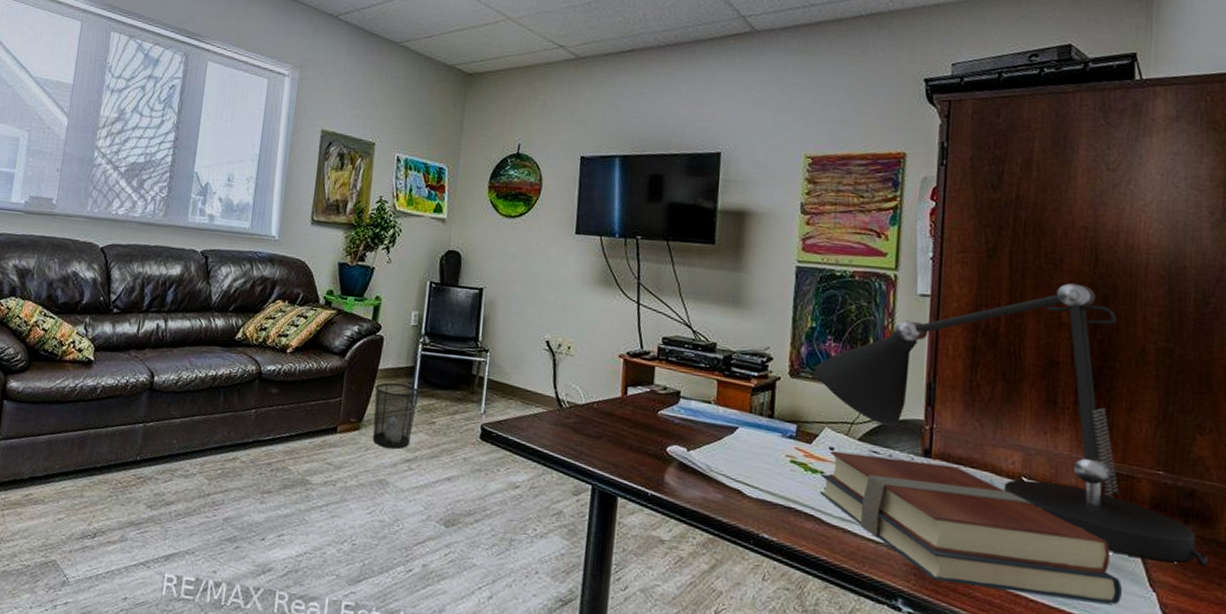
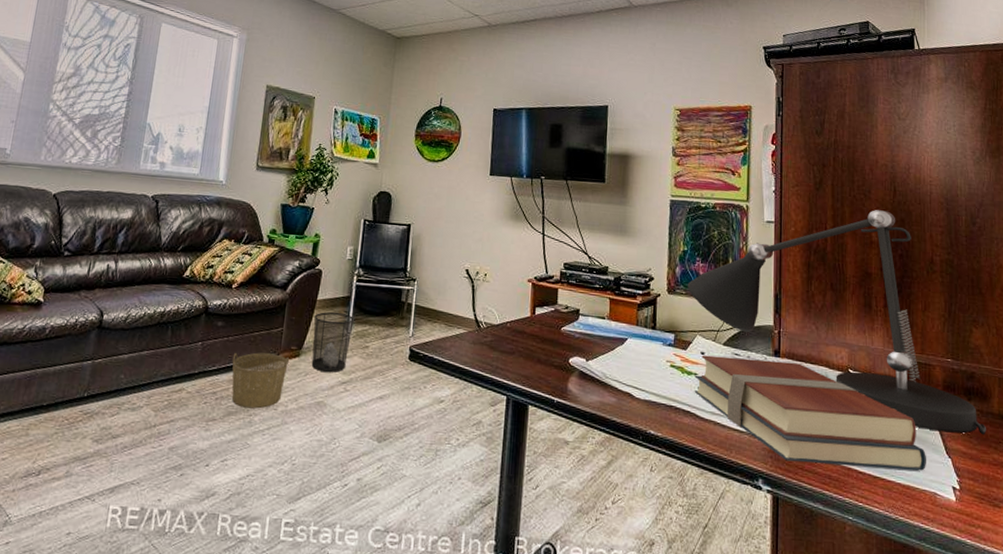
basket: none [287,423,348,483] -> present [232,352,289,409]

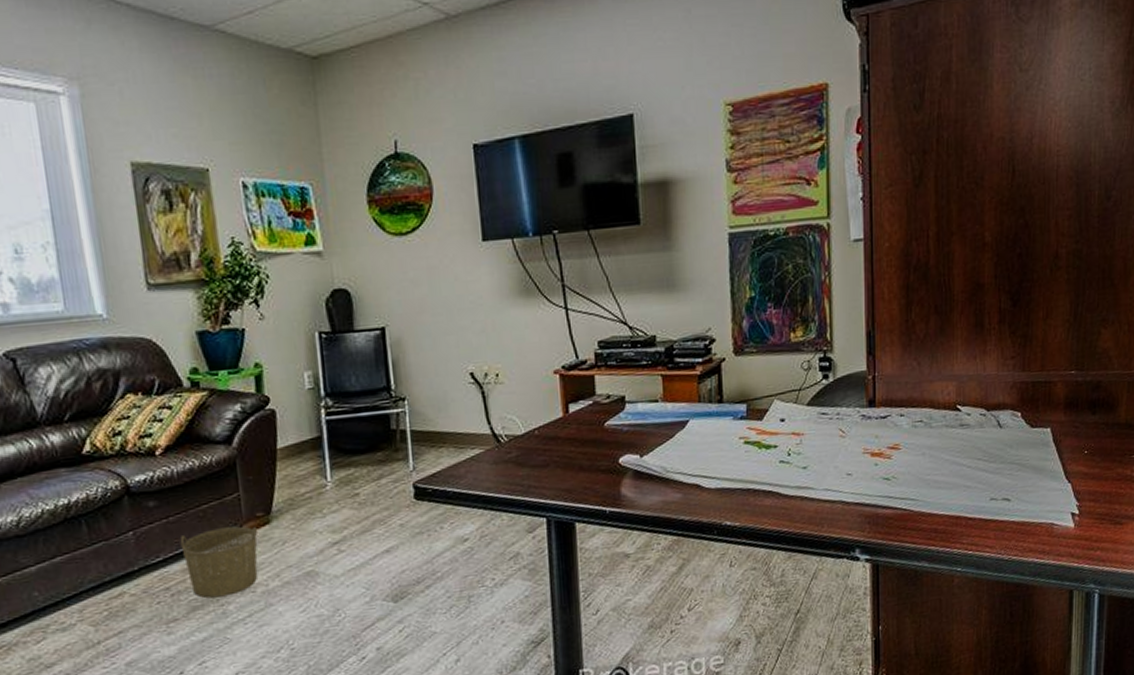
waste bin: present [311,312,354,372] -> none [277,459,334,536]
desk lamp: present [687,210,987,435] -> none [758,200,1112,457]
books: present [694,355,927,471] -> none [774,409,1045,524]

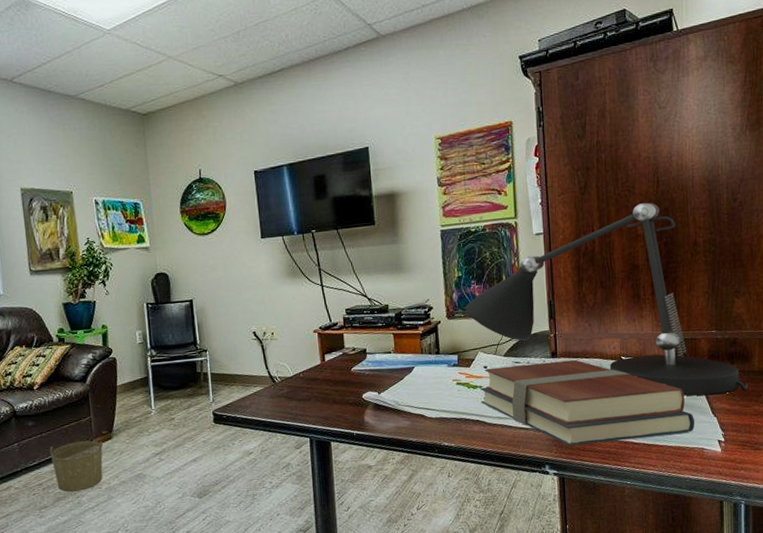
desk lamp: none [758,200,1112,457] -> present [465,203,749,396]
books: none [774,409,1045,524] -> present [480,359,695,446]

